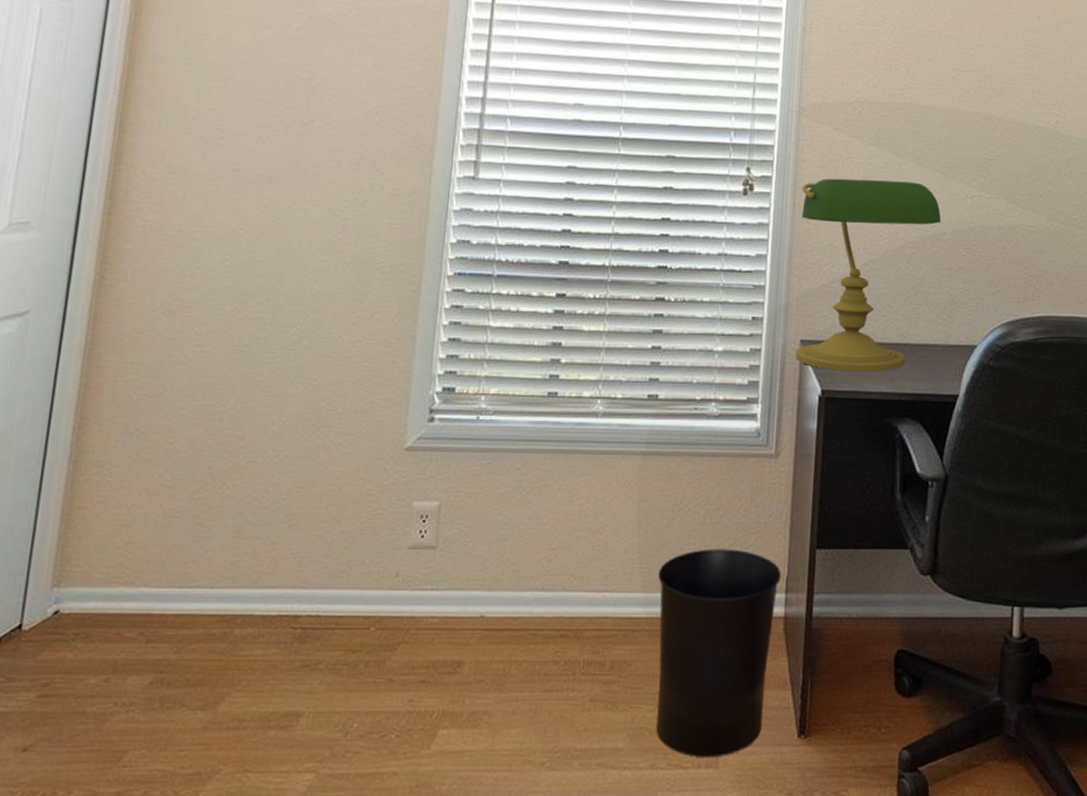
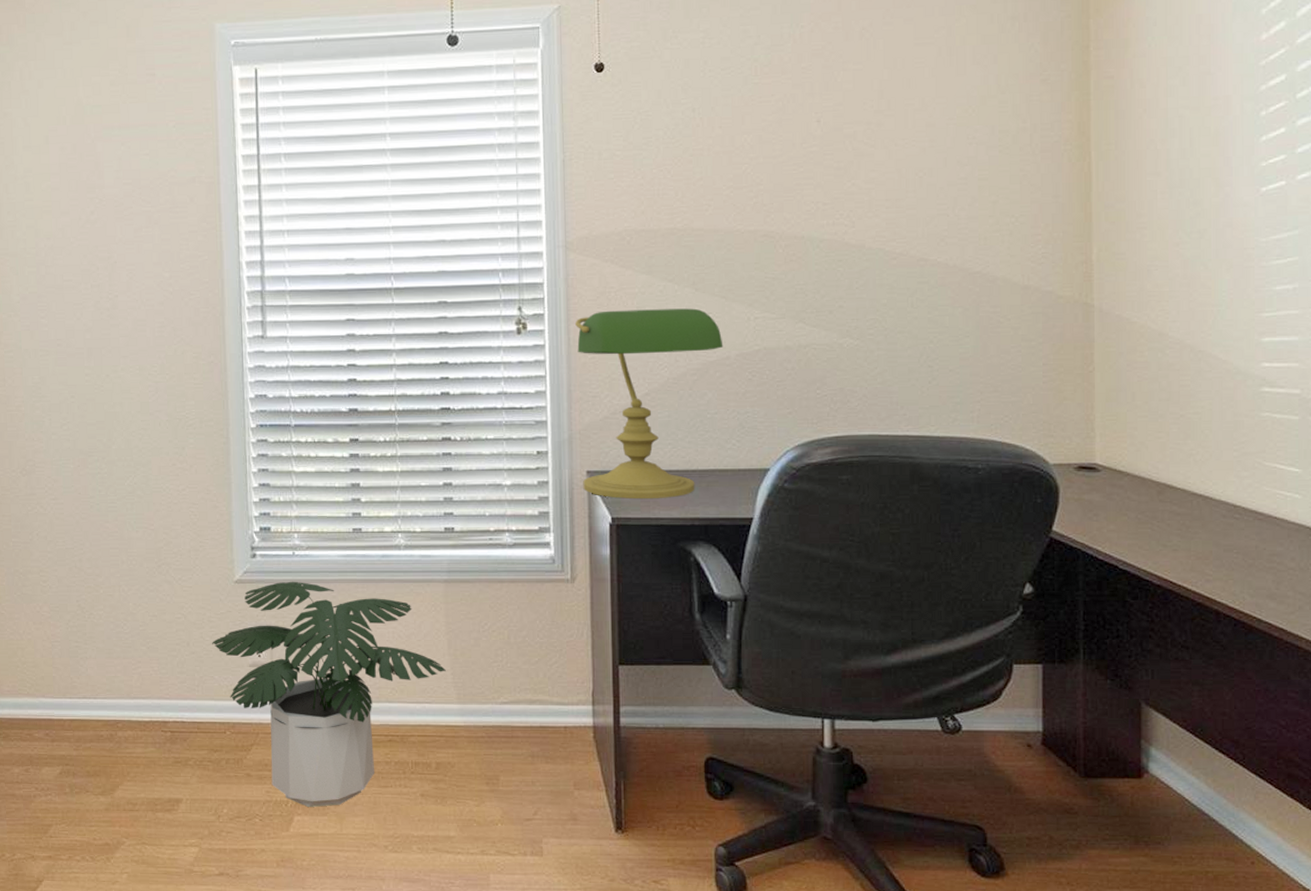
potted plant: none [367,450,633,718] -> present [211,581,446,807]
waste bin: present [656,549,781,757] -> none [471,665,587,846]

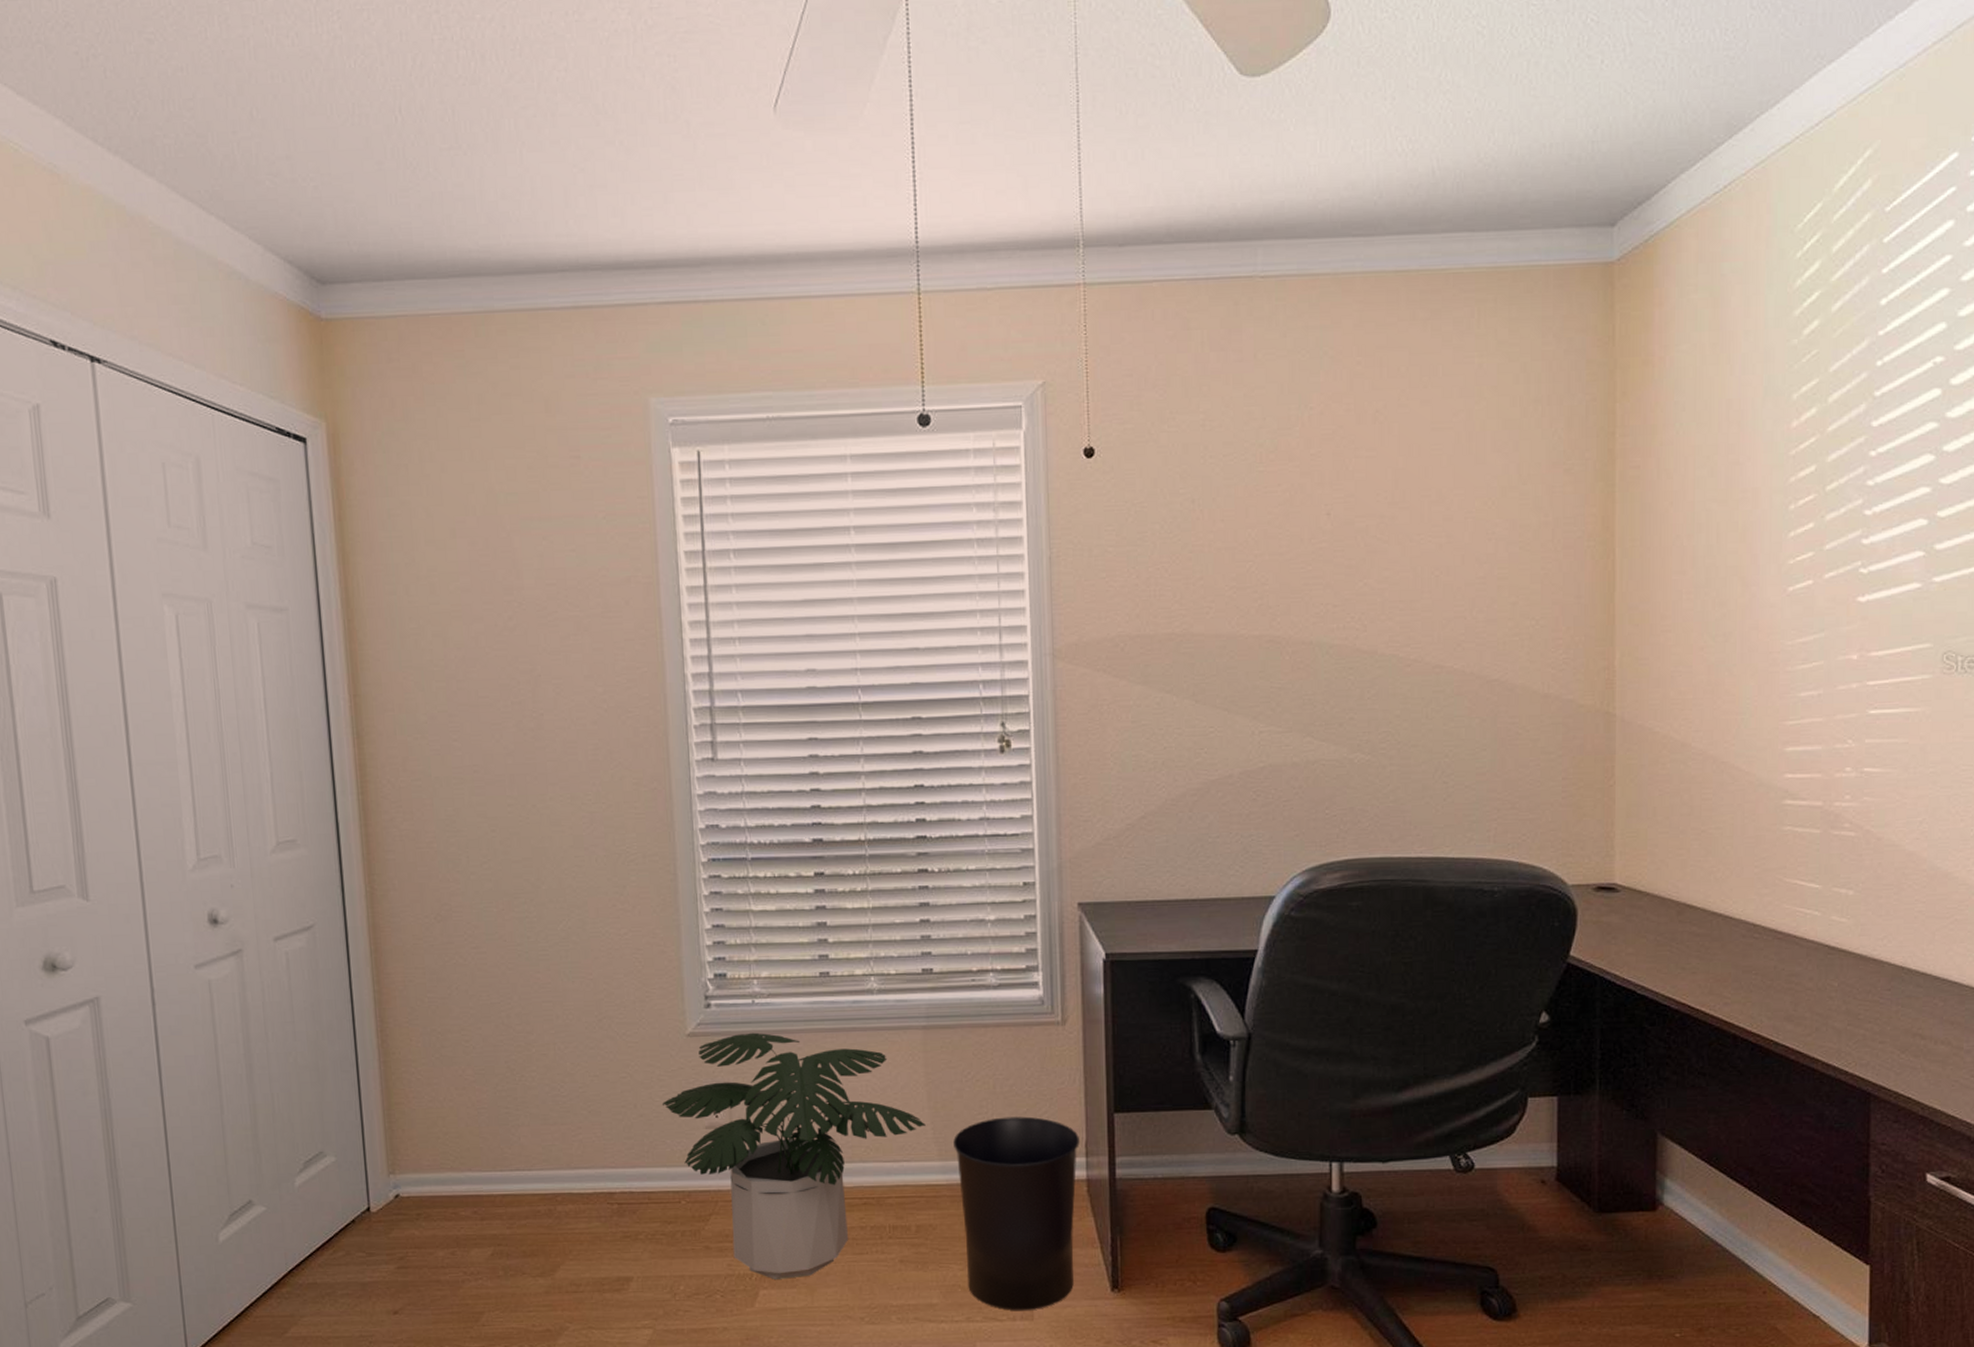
waste bin: none [471,665,587,846] -> present [953,1116,1080,1310]
desk lamp: present [575,308,723,500] -> none [1064,722,1226,933]

